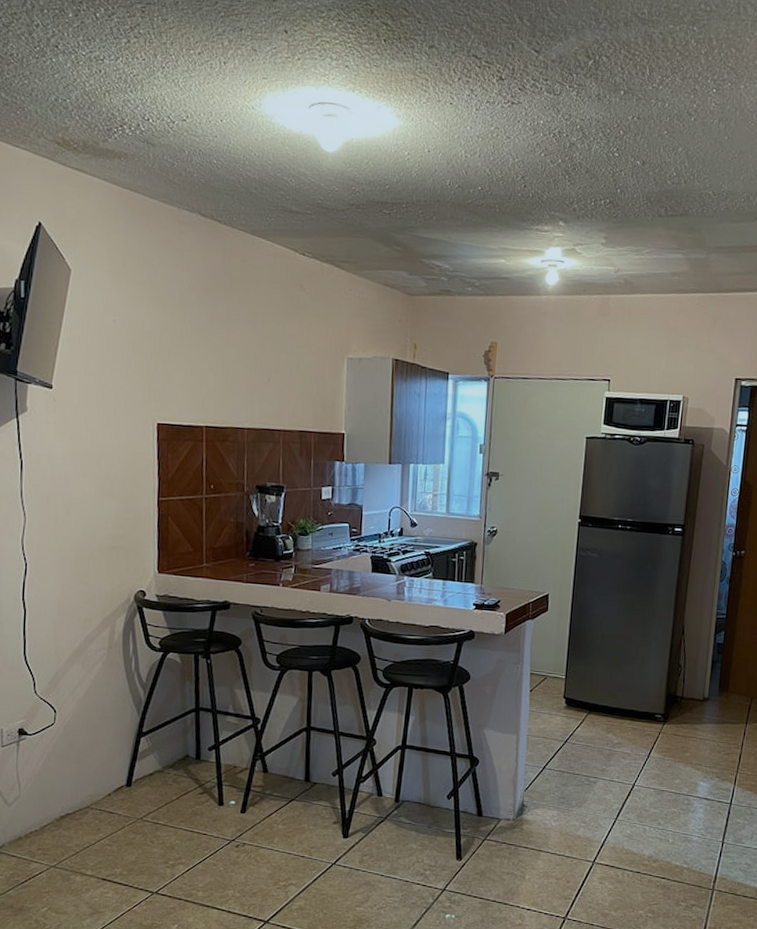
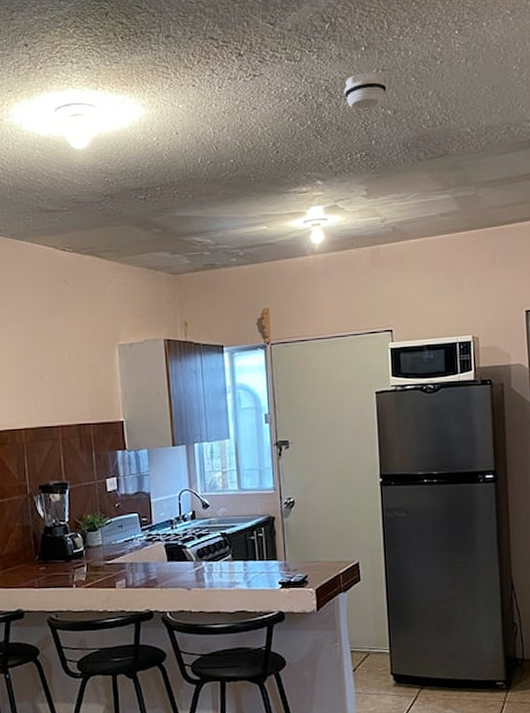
smoke detector: none [597,117,640,157] -> present [343,71,387,110]

